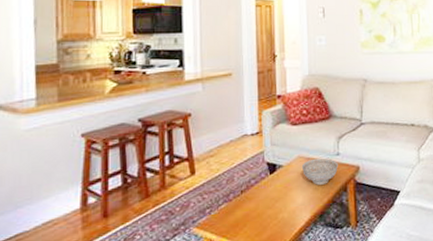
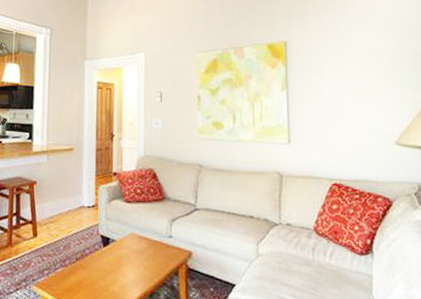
decorative bowl: present [301,158,338,185] -> none [133,237,170,265]

